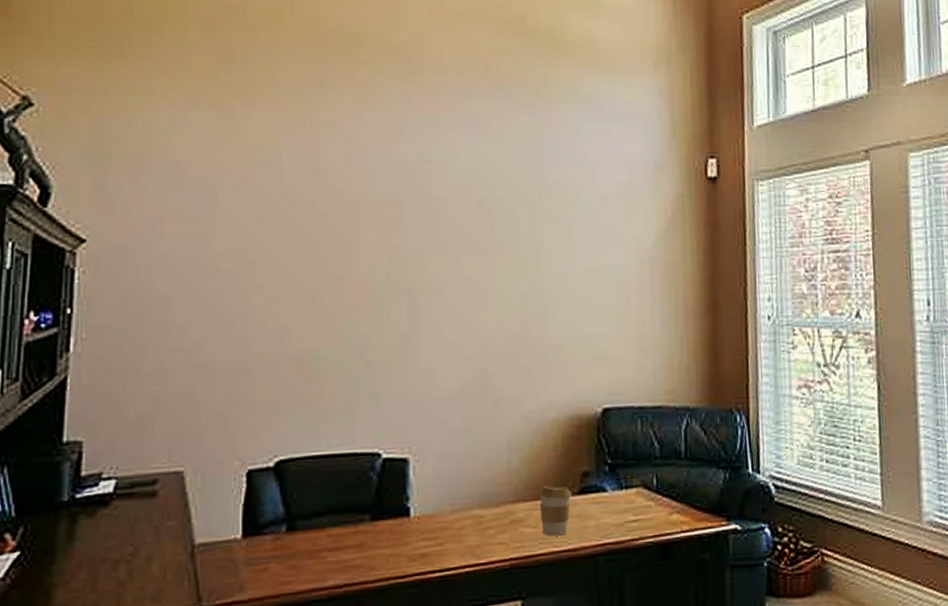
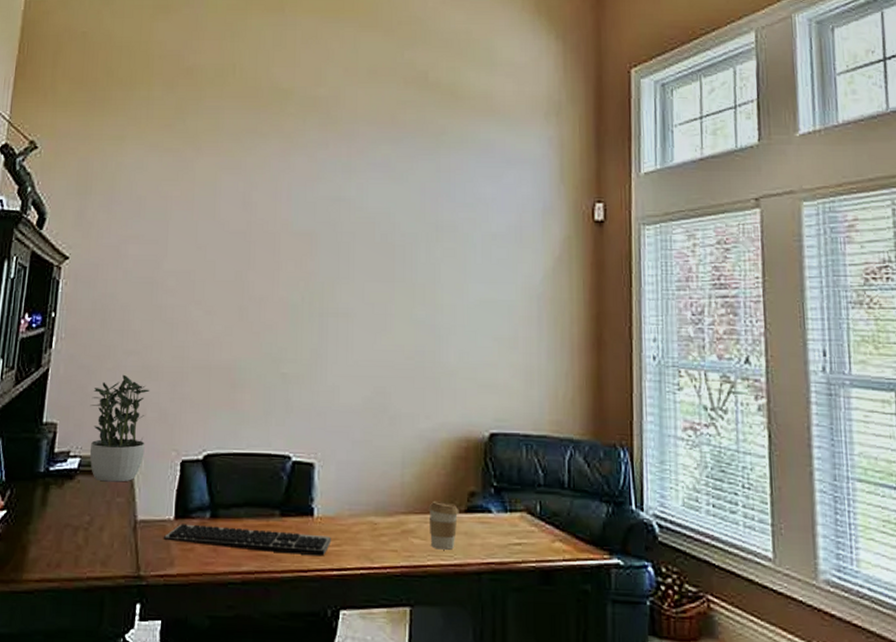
potted plant: none [125,376,204,505] -> present [89,374,150,482]
keyboard: none [230,536,432,563] -> present [164,524,332,557]

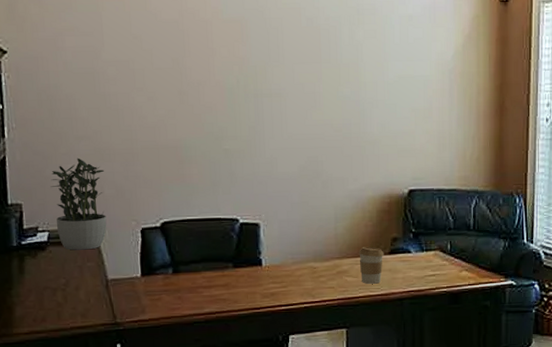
keyboard: present [164,524,332,557] -> none [134,279,279,297]

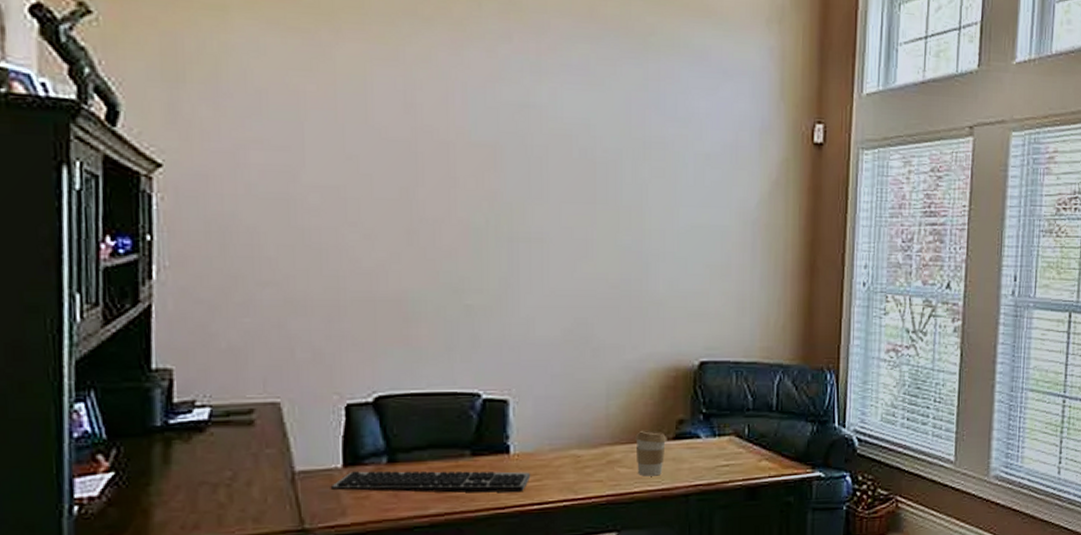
potted plant: present [50,158,107,250] -> none [216,309,298,433]
keyboard: none [134,279,279,297] -> present [331,470,531,493]

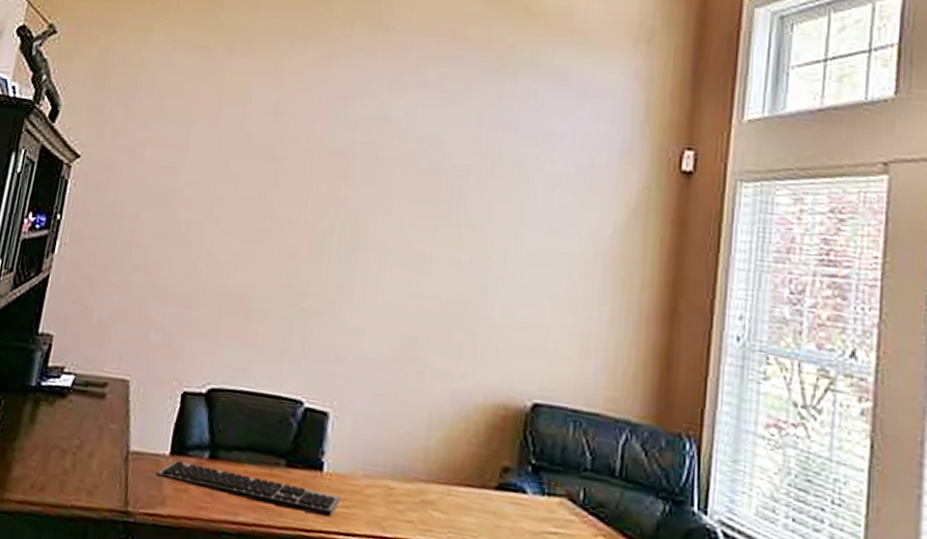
coffee cup: present [635,430,667,476] -> none [452,471,489,529]

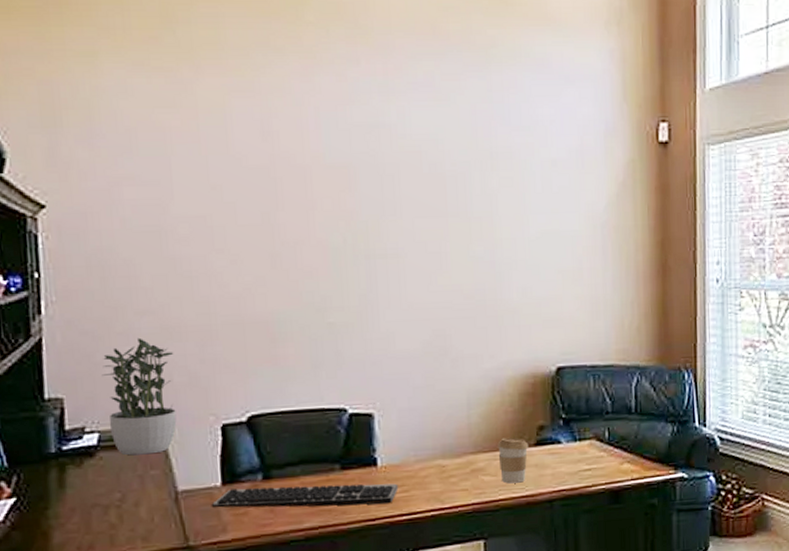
potted plant: none [84,290,156,408] -> present [101,337,177,456]
coffee cup: none [452,471,489,529] -> present [497,437,529,484]

